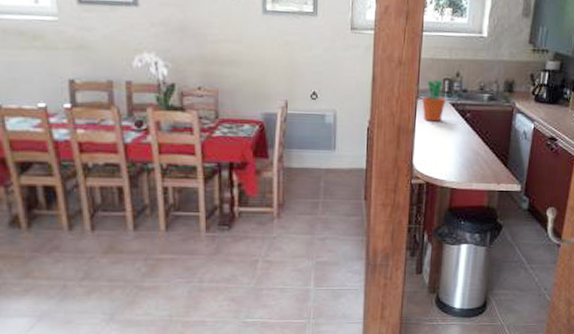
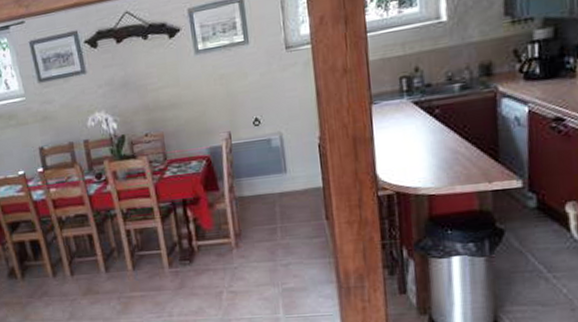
flower pot: present [421,79,446,122] -> none [376,79,407,127]

